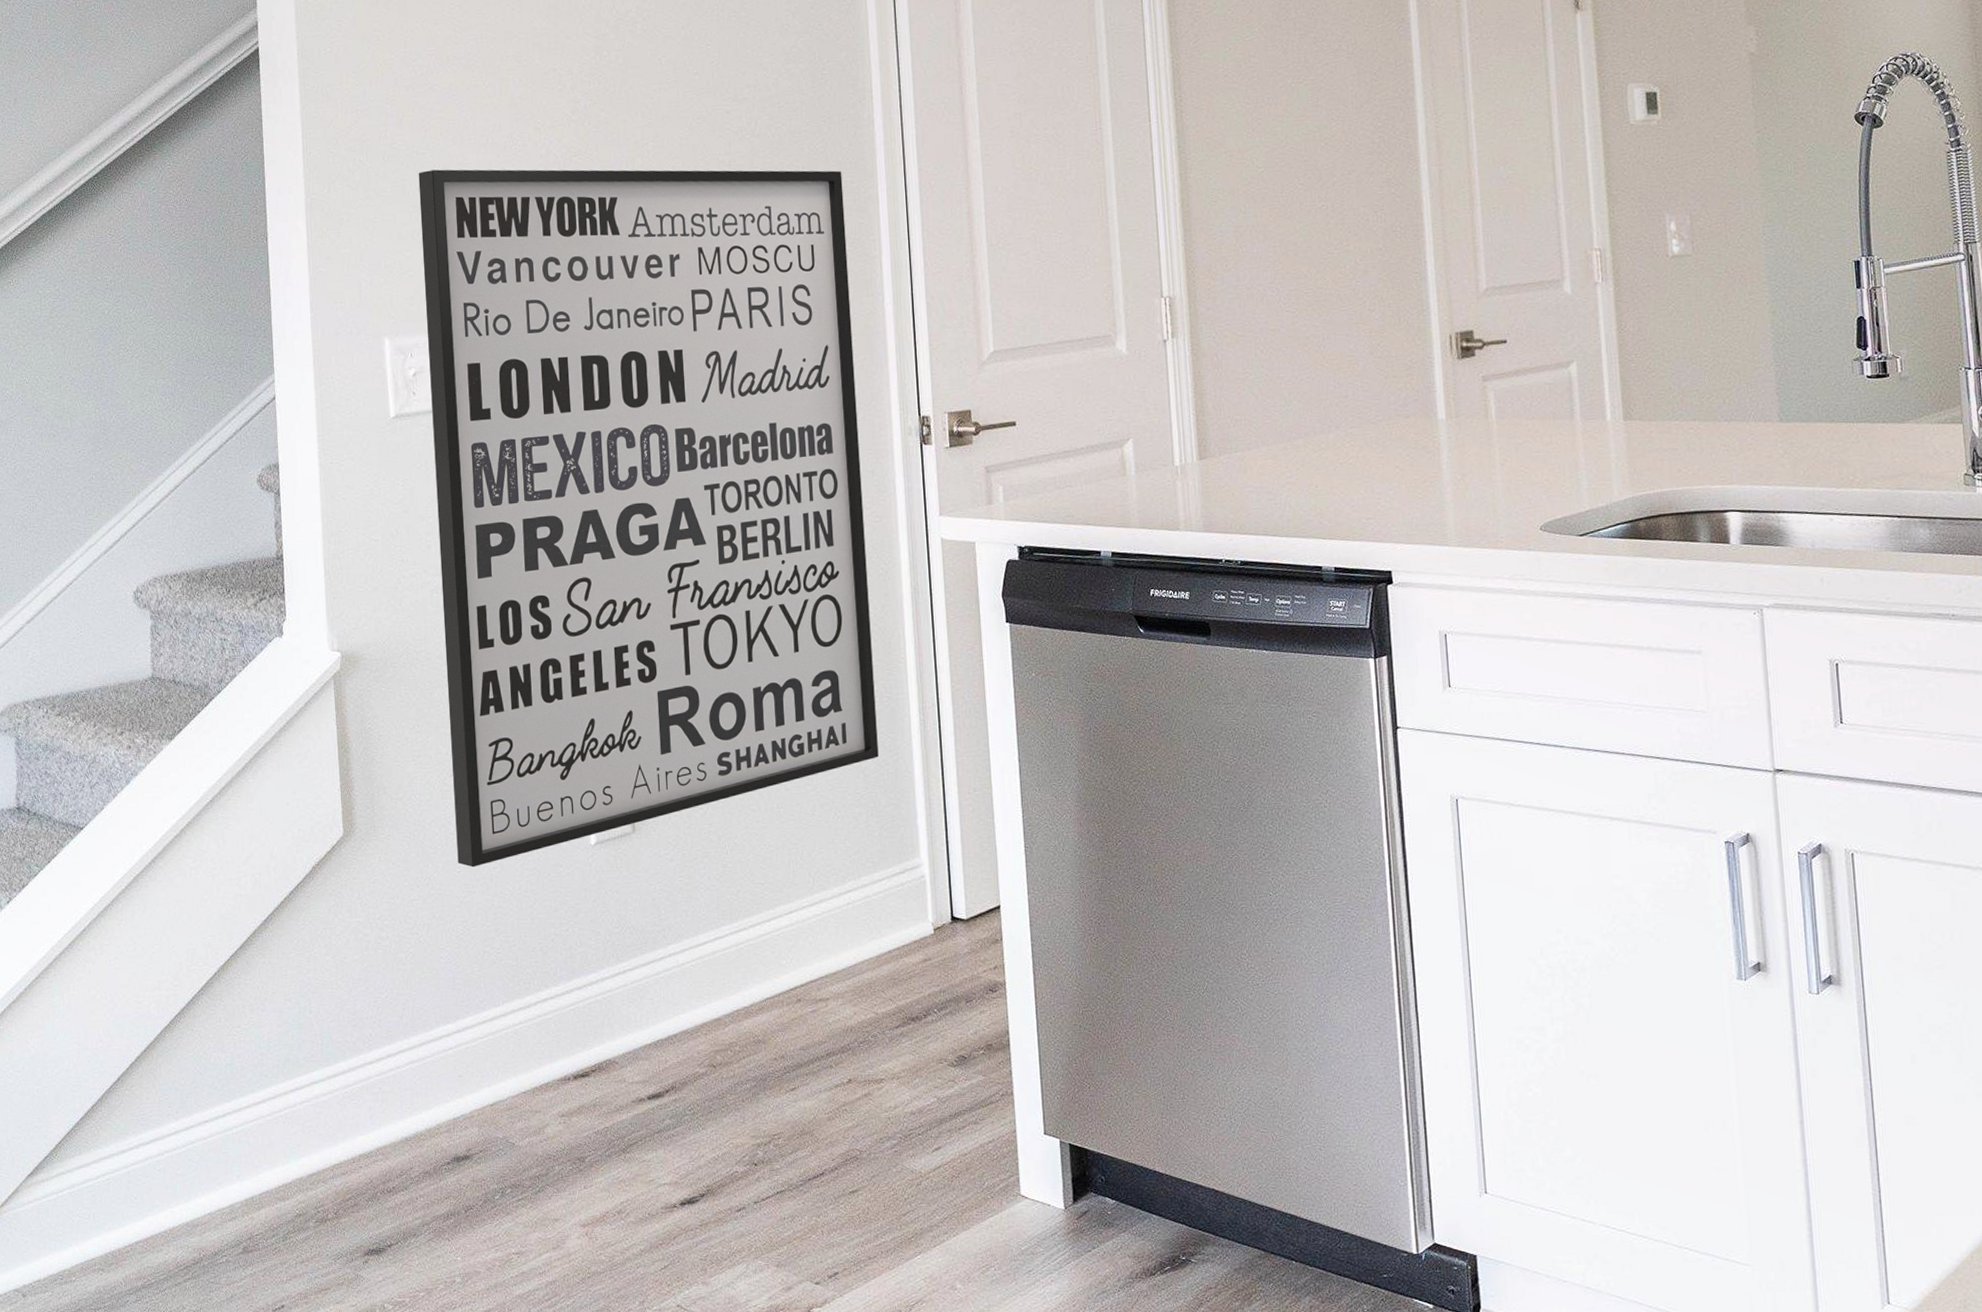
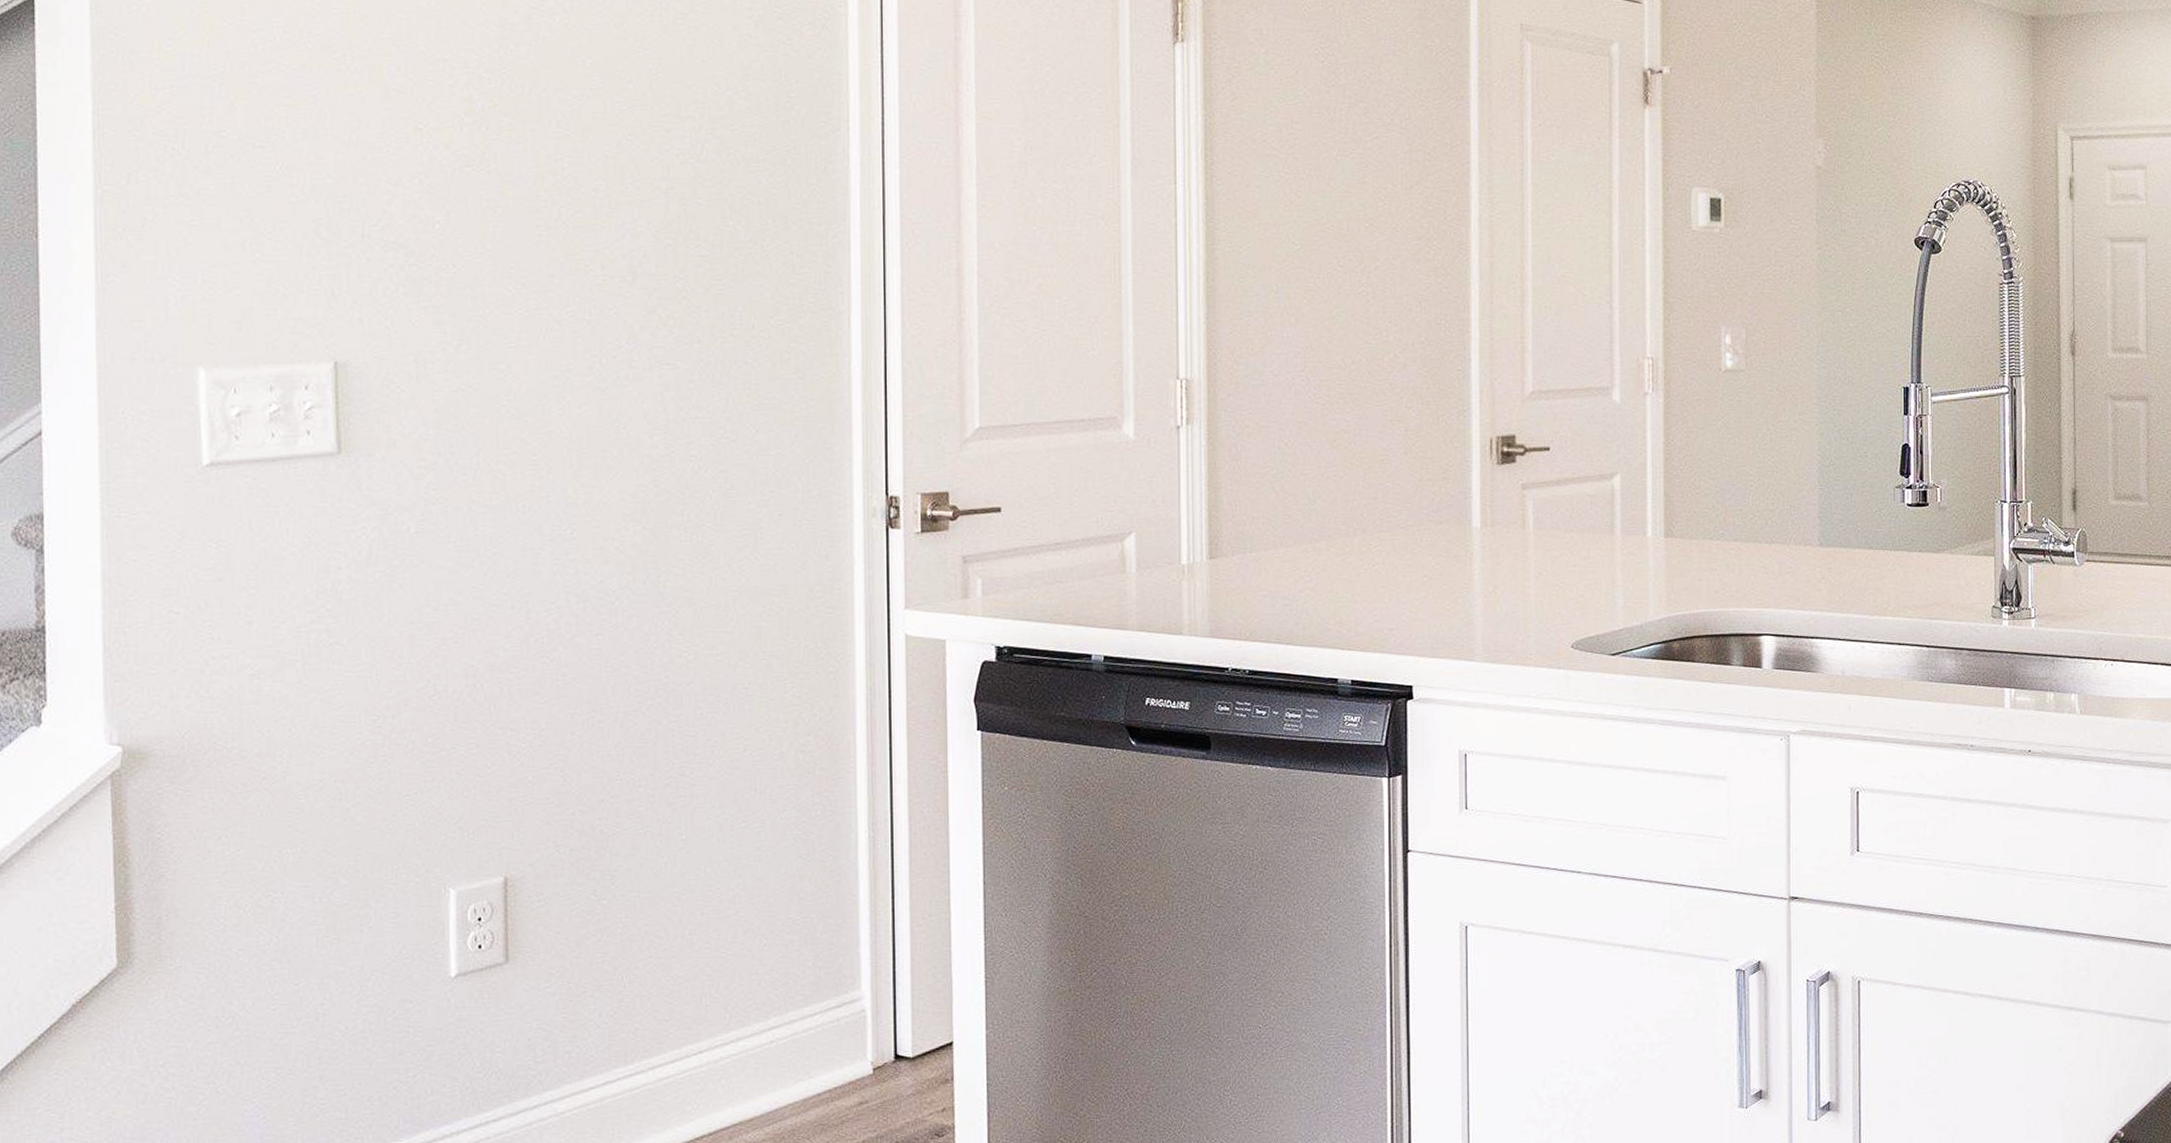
wall art: present [418,169,879,868] -> none [253,168,817,1004]

